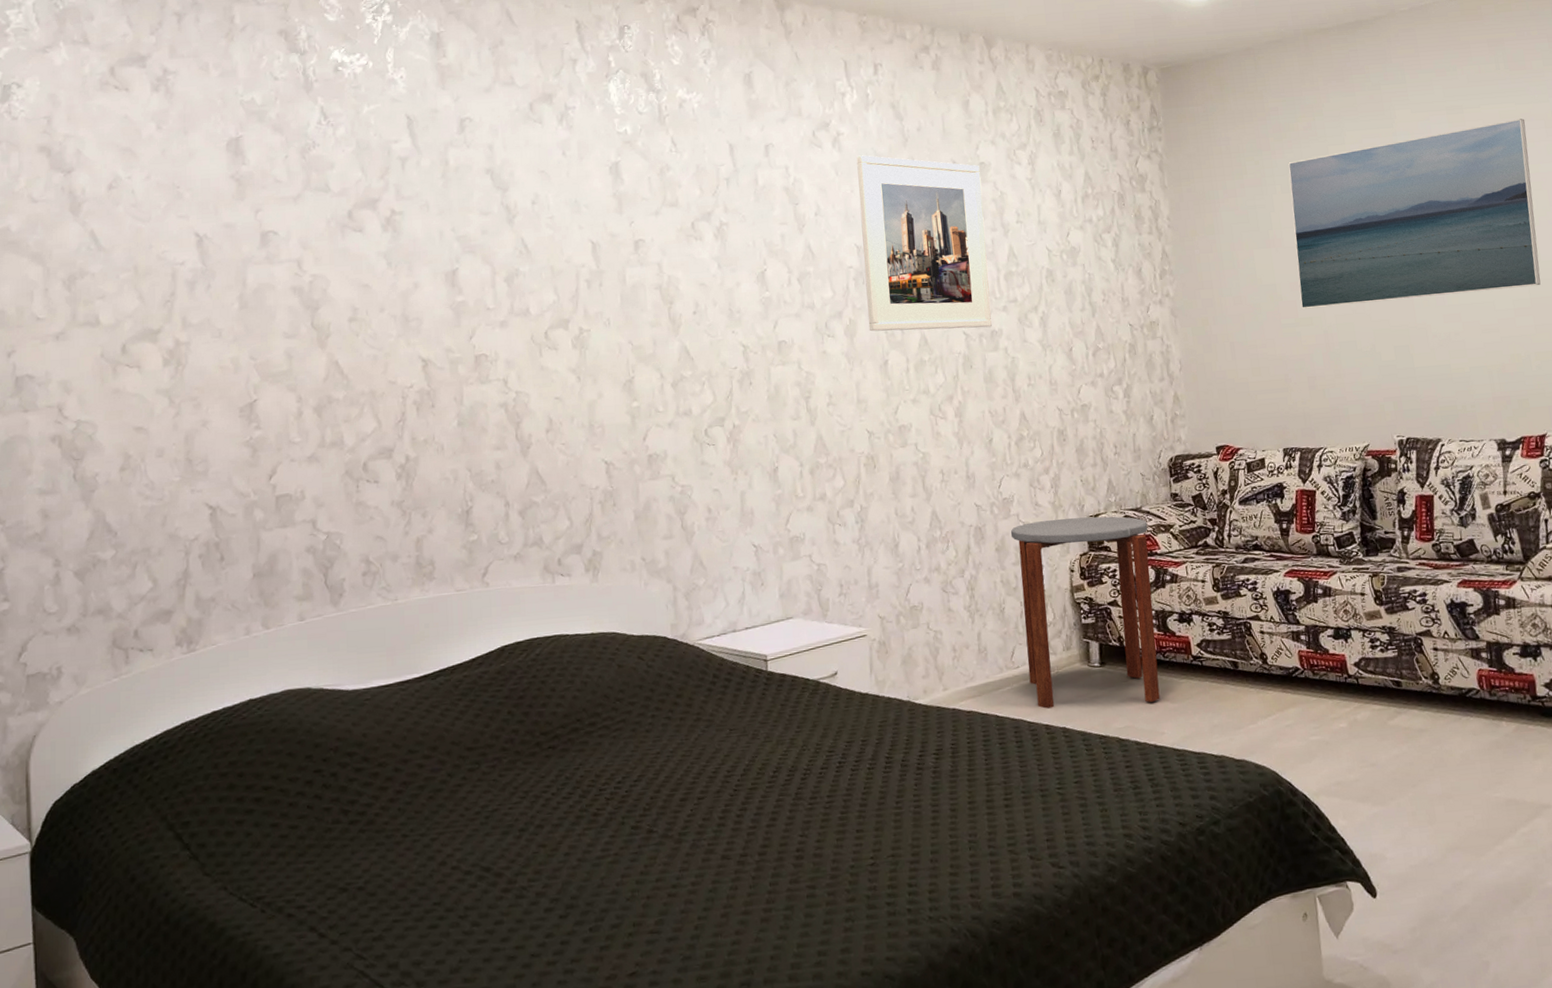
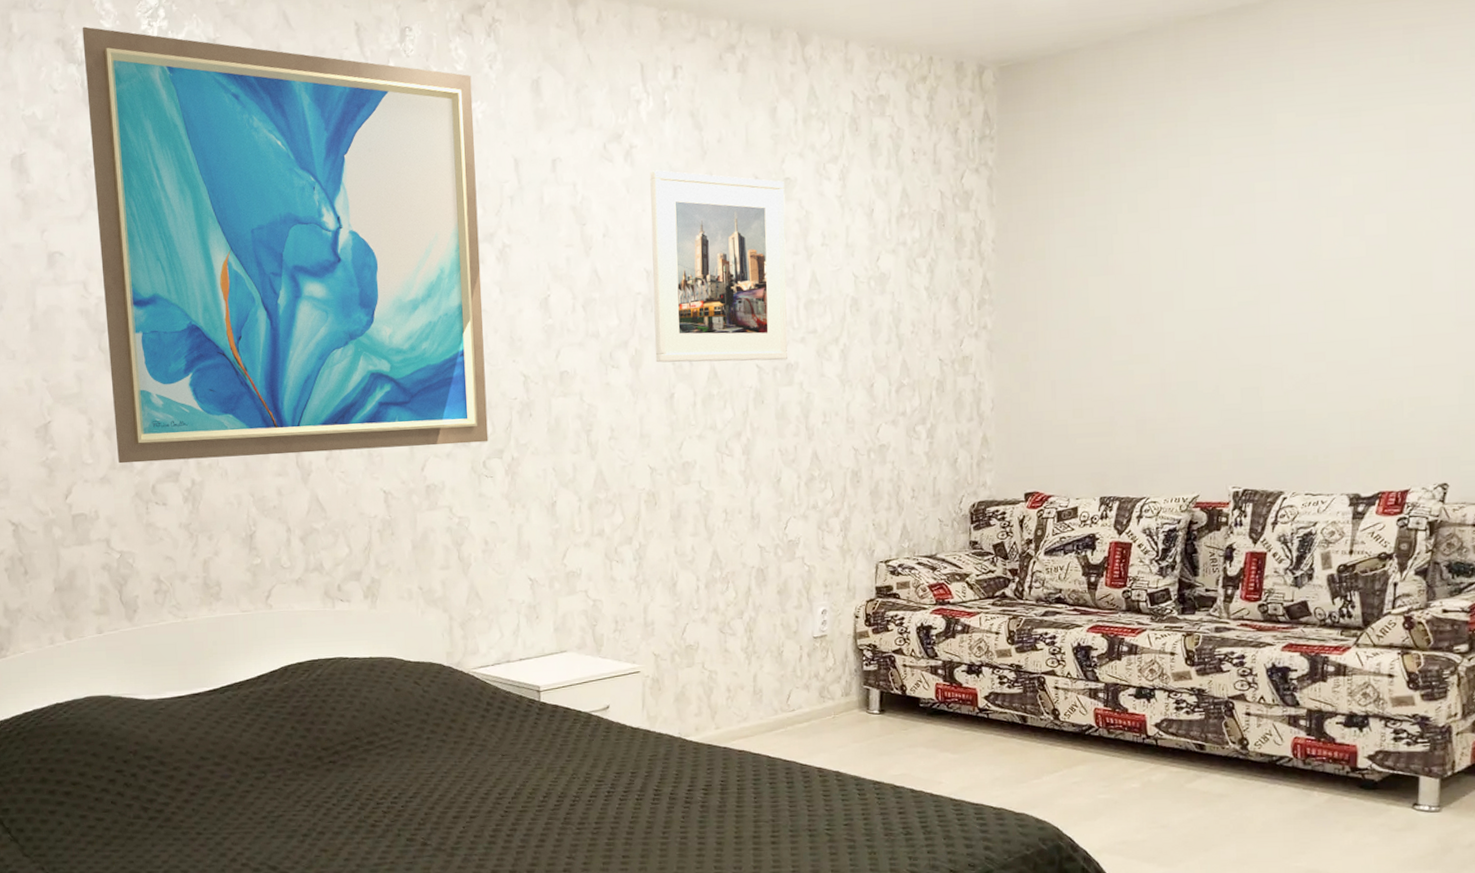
wall art: none [306,19,710,442] -> present [82,26,489,464]
side table: present [1010,516,1160,709] -> none [794,562,942,752]
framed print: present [1288,118,1541,309] -> none [1136,122,1437,345]

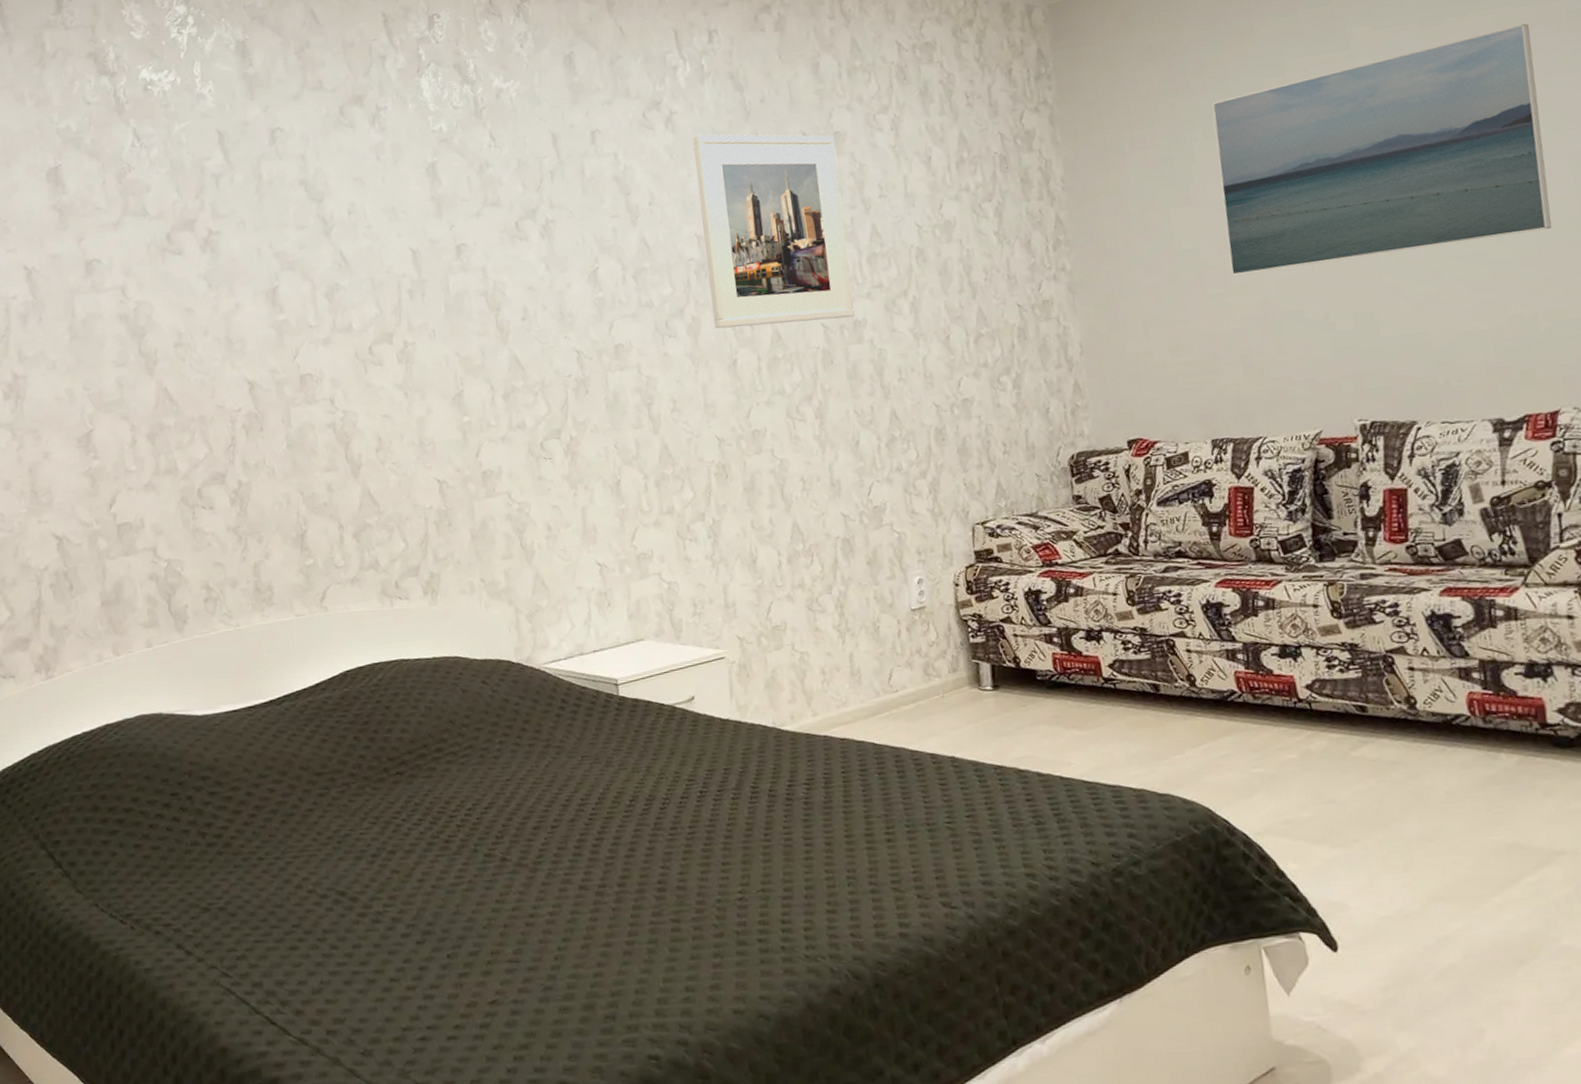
wall art: present [82,26,489,464] -> none [113,39,545,469]
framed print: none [1136,122,1437,345] -> present [1212,23,1552,276]

